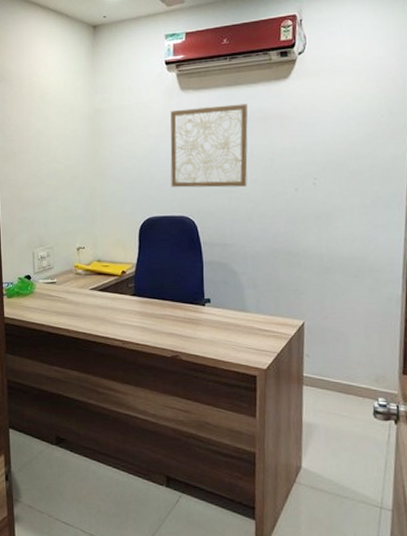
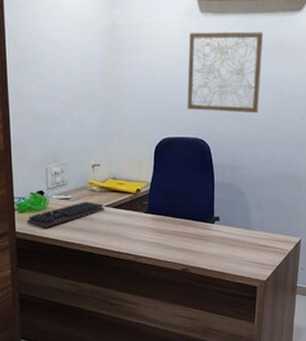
keyboard: none [14,285,90,313] -> present [26,201,104,228]

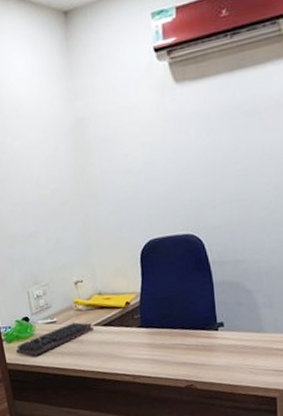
wall art: present [187,31,263,113] -> none [165,90,259,202]

